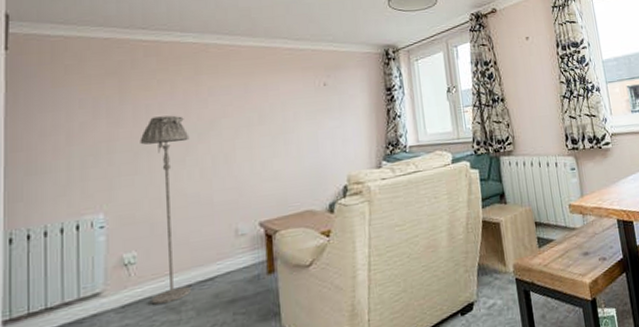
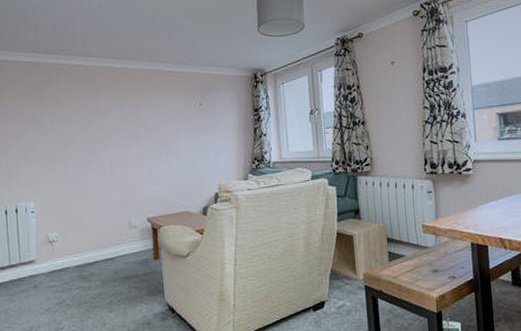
floor lamp: present [140,115,192,305] -> none [56,127,98,274]

